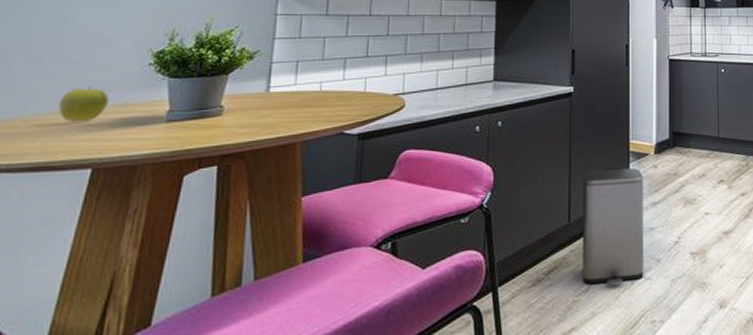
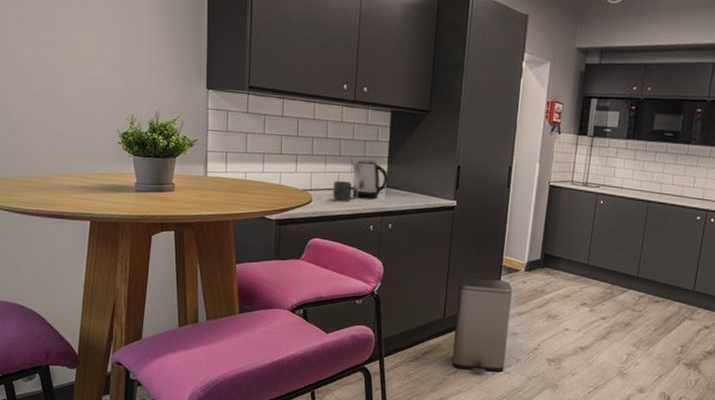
fruit: present [58,87,109,123] -> none [62,157,94,185]
mug: none [429,79,461,105] -> present [332,181,358,203]
kettle: none [453,54,495,98] -> present [352,160,388,201]

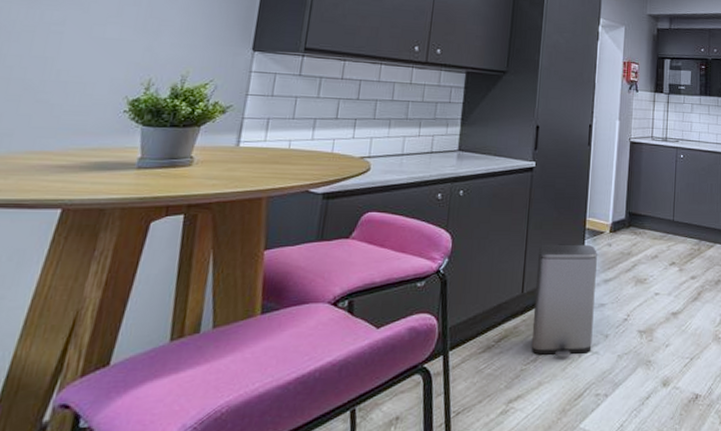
mug: present [332,181,358,203] -> none [395,146,426,170]
kettle: present [352,160,388,201] -> none [418,122,461,166]

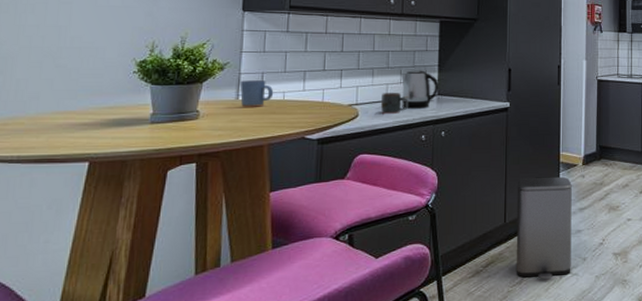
mug: none [241,126,279,156] -> present [239,80,274,107]
mug: none [395,146,426,170] -> present [380,93,408,115]
kettle: none [418,122,461,166] -> present [401,70,439,110]

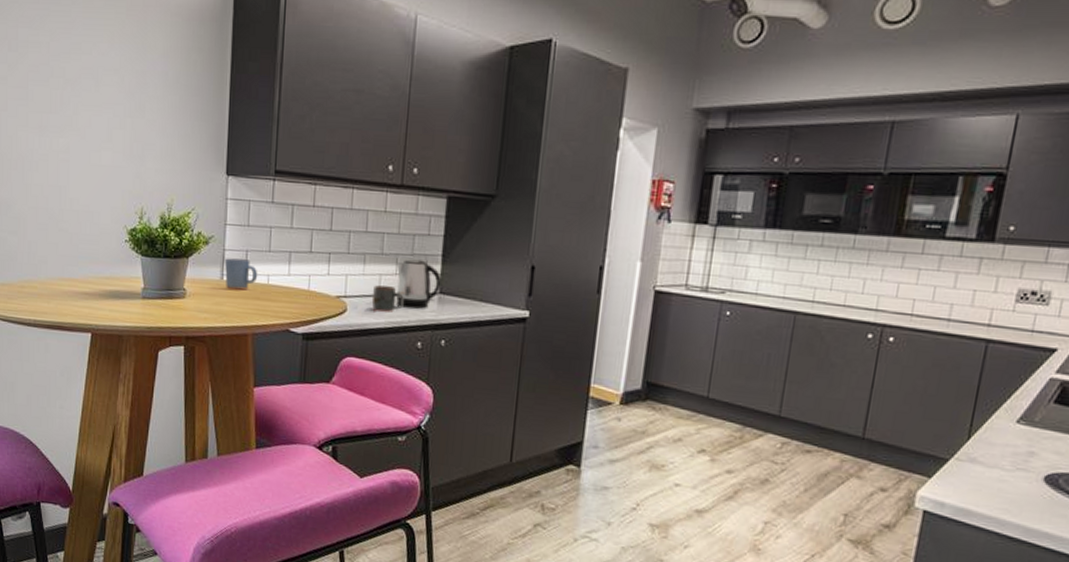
pedal bin: present [516,176,572,279] -> none [520,410,603,539]

